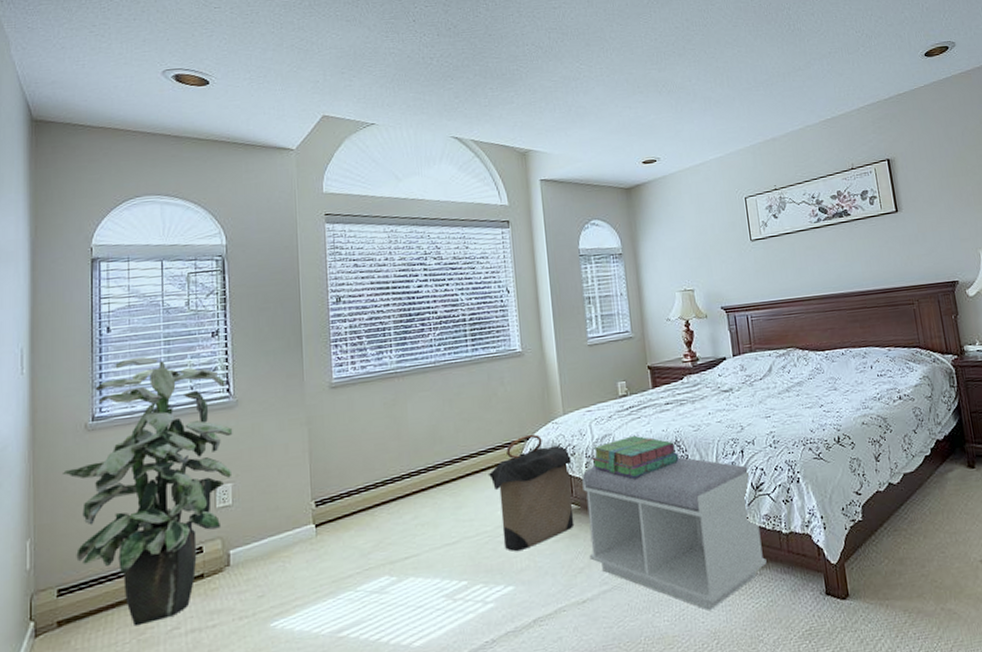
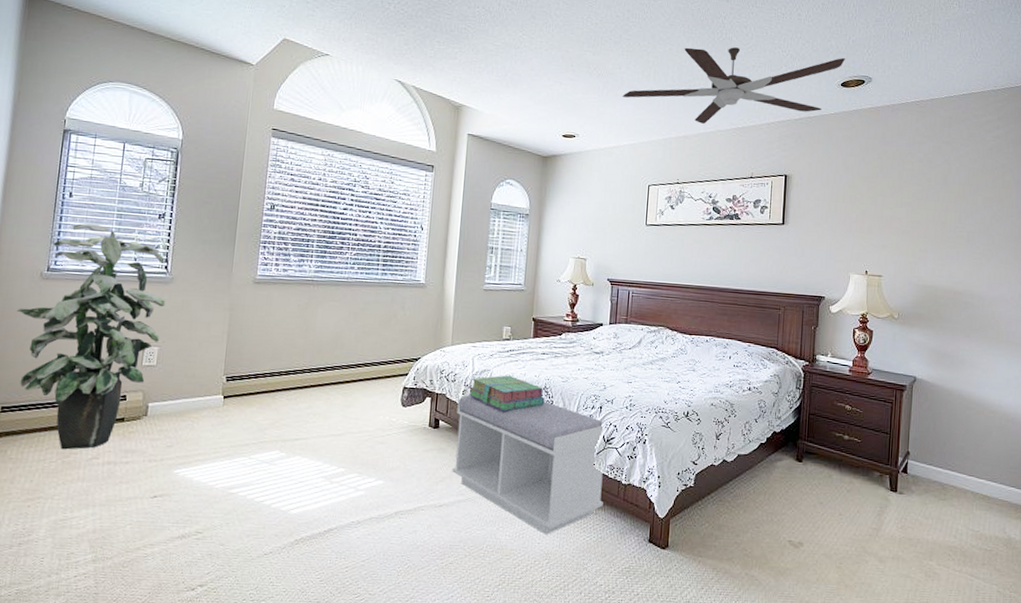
laundry hamper: present [488,434,575,552] -> none [377,356,453,453]
ceiling fan: none [698,27,923,122] -> present [622,47,845,124]

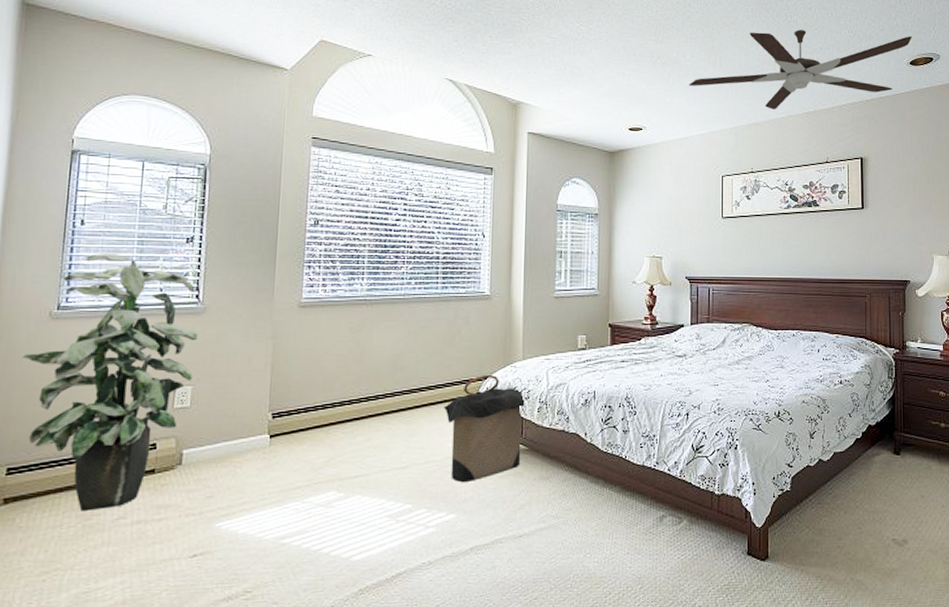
laundry hamper: none [377,356,453,453] -> present [443,374,527,483]
bench: present [452,395,604,535] -> none [531,412,697,558]
stack of books: present [468,375,545,412] -> none [544,387,627,427]

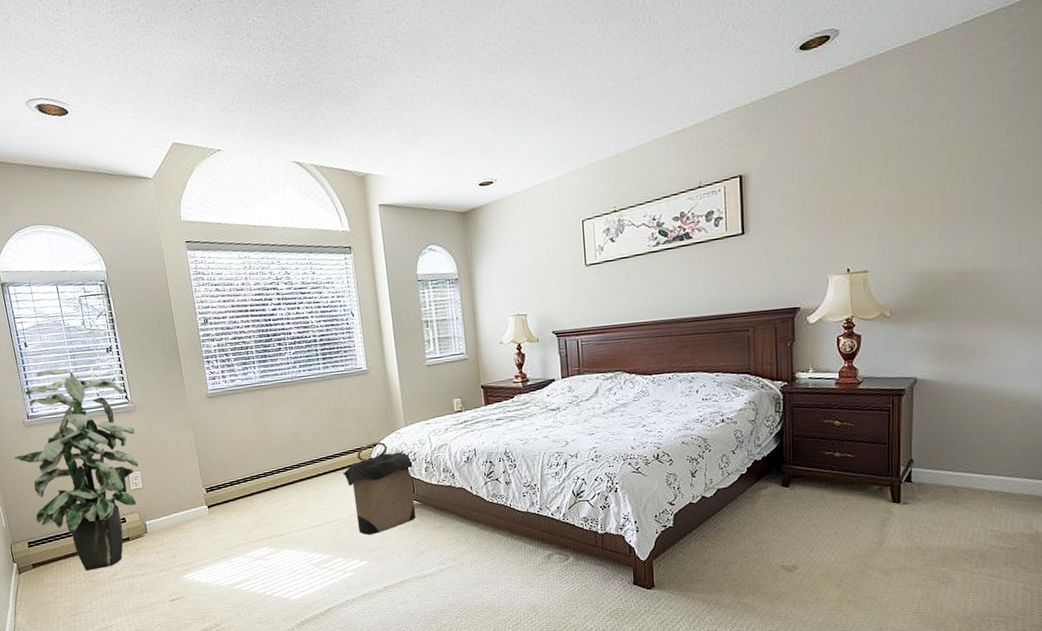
ceiling fan: present [688,30,912,110] -> none [537,13,802,136]

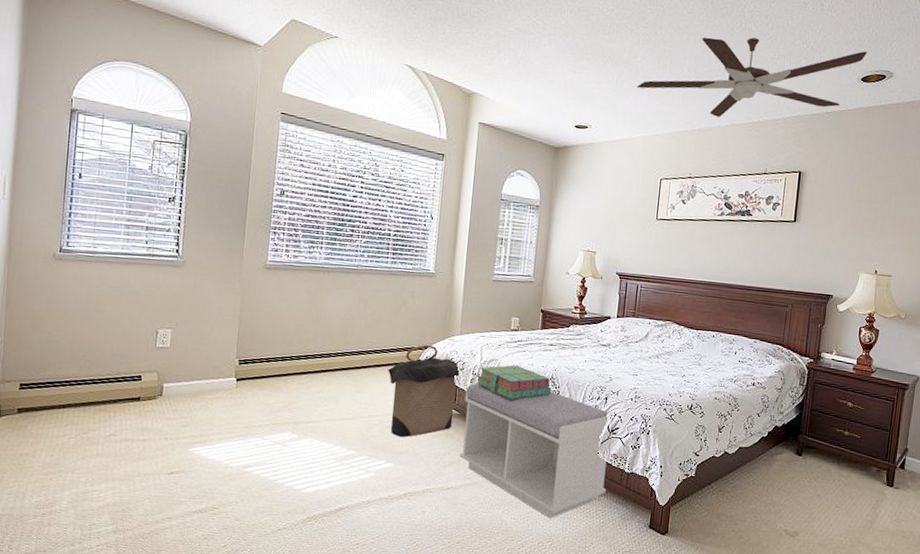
indoor plant: present [13,368,139,571] -> none [30,205,178,427]
bench: none [422,466,582,590] -> present [459,383,609,519]
stack of books: none [430,446,508,482] -> present [476,365,552,400]
ceiling fan: none [537,13,802,136] -> present [637,37,867,117]

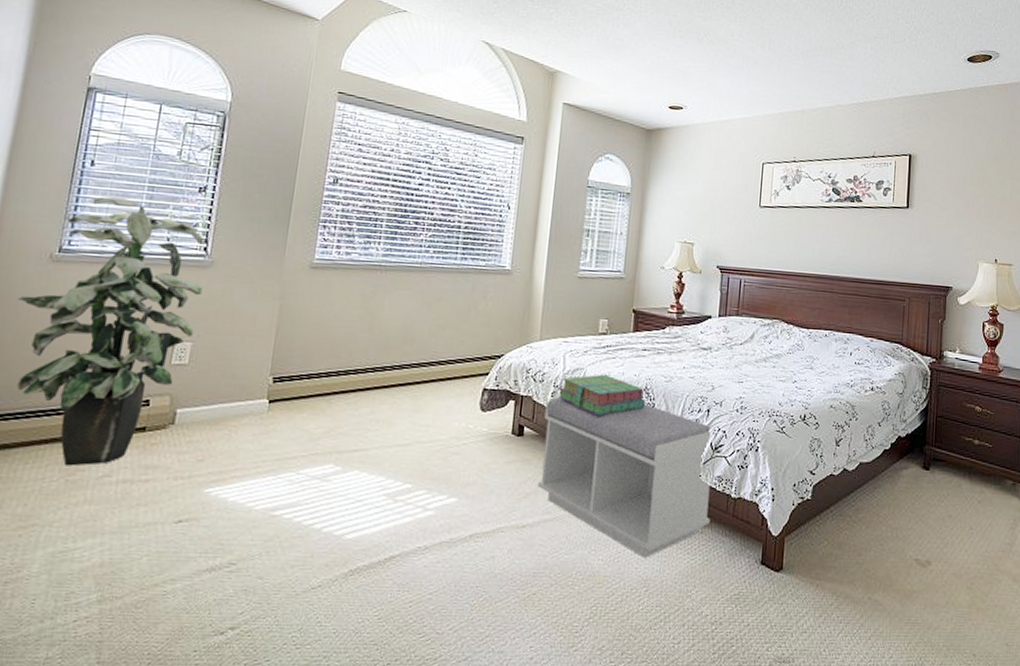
indoor plant: none [30,205,178,427] -> present [17,196,204,466]
laundry hamper: present [387,344,462,438] -> none [453,353,541,466]
ceiling fan: present [637,37,867,117] -> none [734,15,971,98]

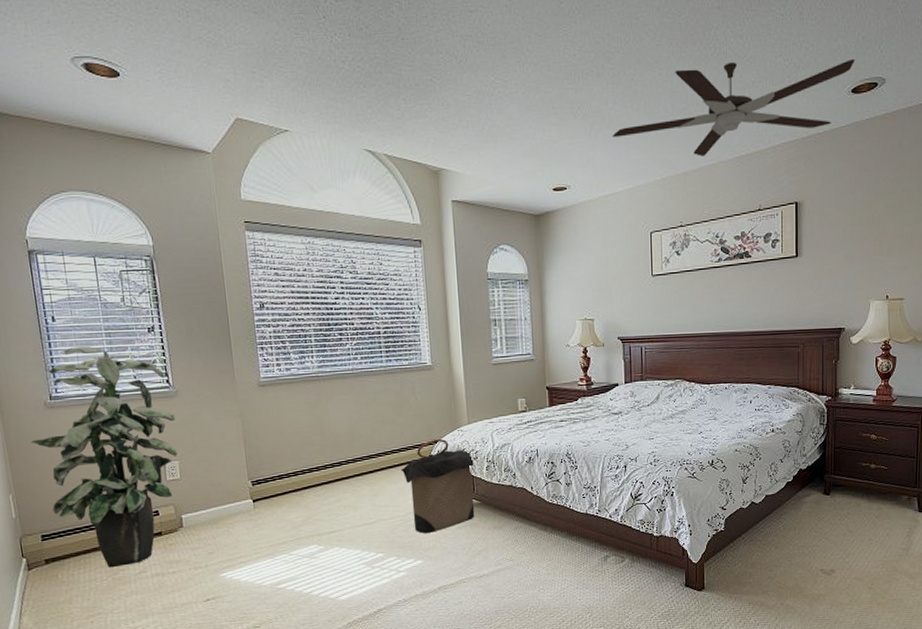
laundry hamper: none [453,353,541,466] -> present [400,438,476,534]
bench: present [537,397,712,559] -> none [483,467,638,592]
stack of books: present [558,374,646,416] -> none [492,446,569,482]
ceiling fan: none [734,15,971,98] -> present [612,59,855,156]

